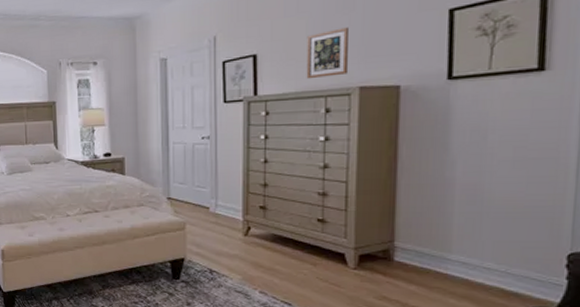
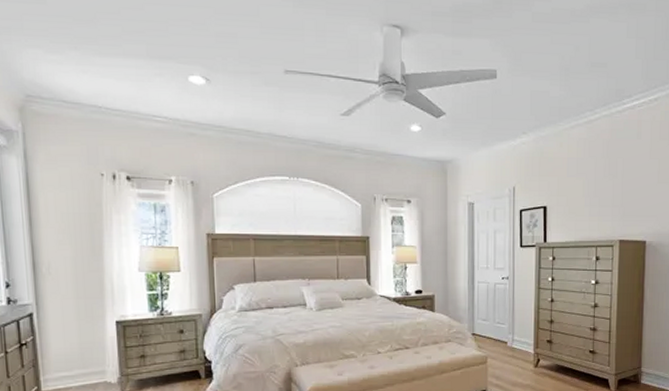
picture frame: present [306,27,349,79] -> none [583,190,612,231]

